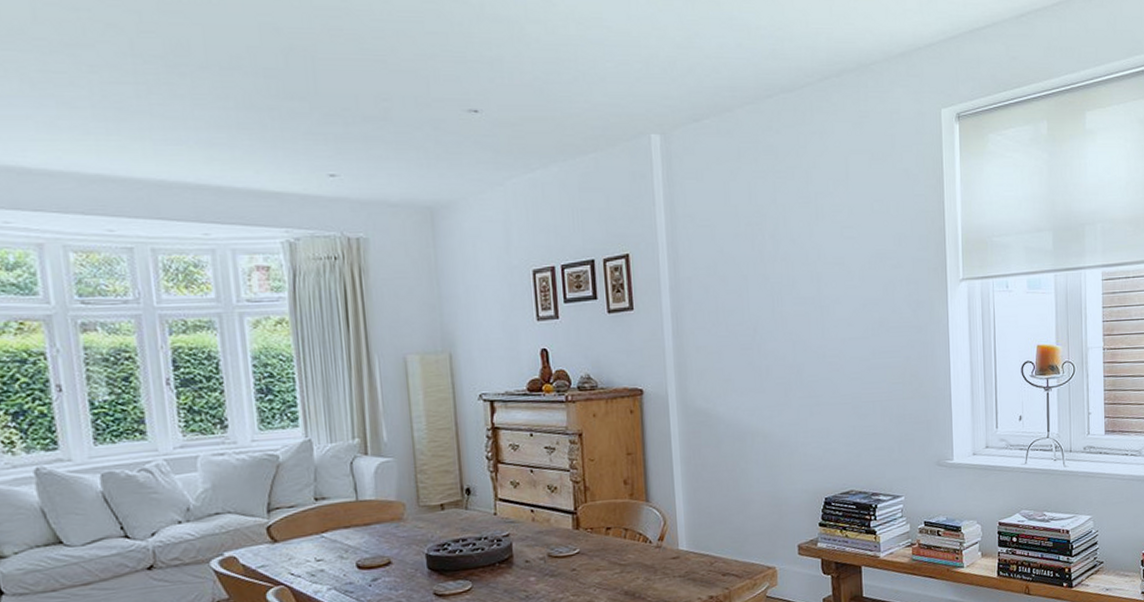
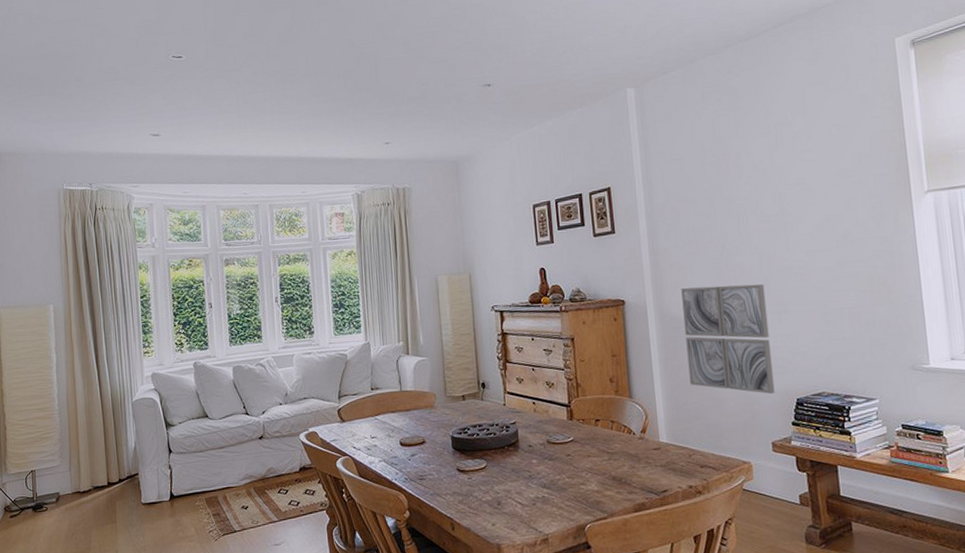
wall art: none [707,373,803,494] -> present [681,283,775,394]

